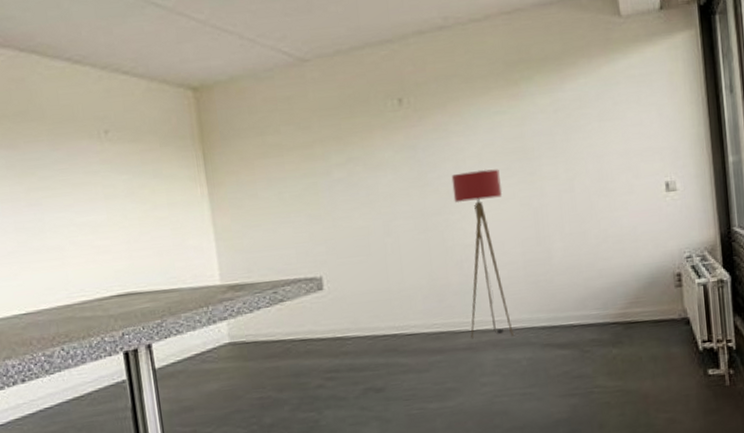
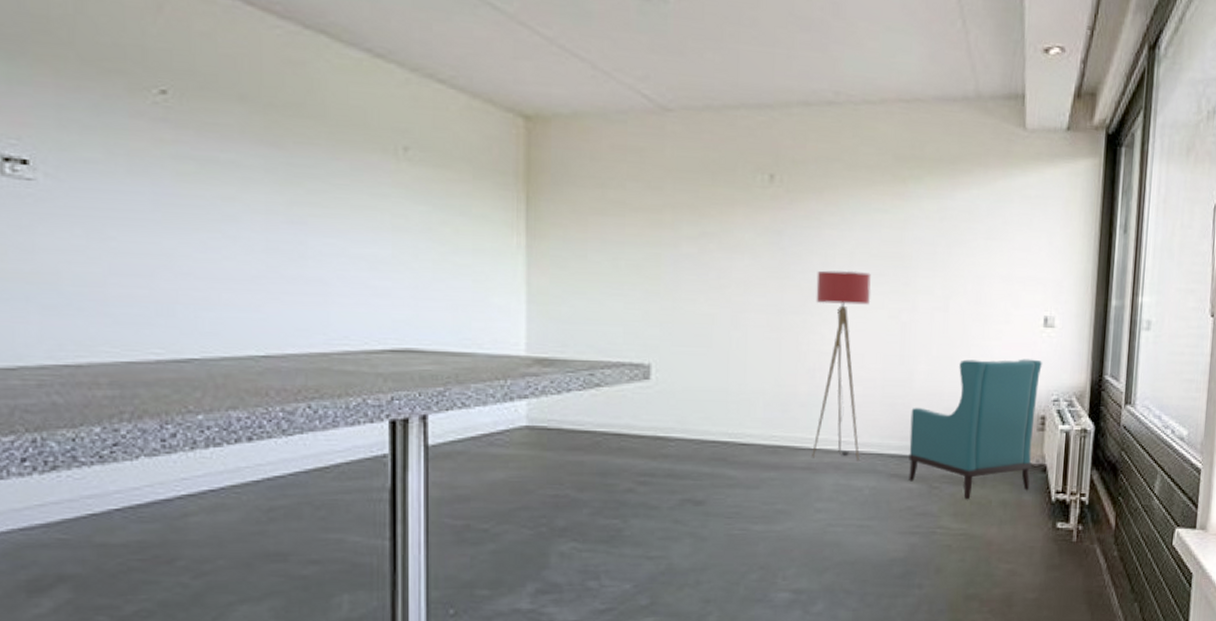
armchair: none [554,222,676,359] -> present [908,359,1042,500]

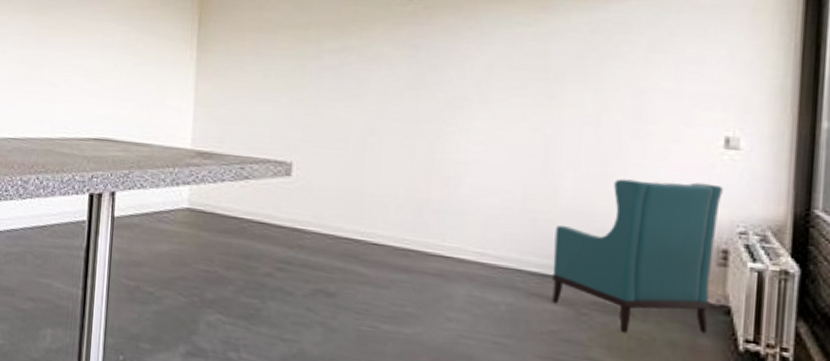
floor lamp: present [812,270,871,461] -> none [444,82,511,275]

